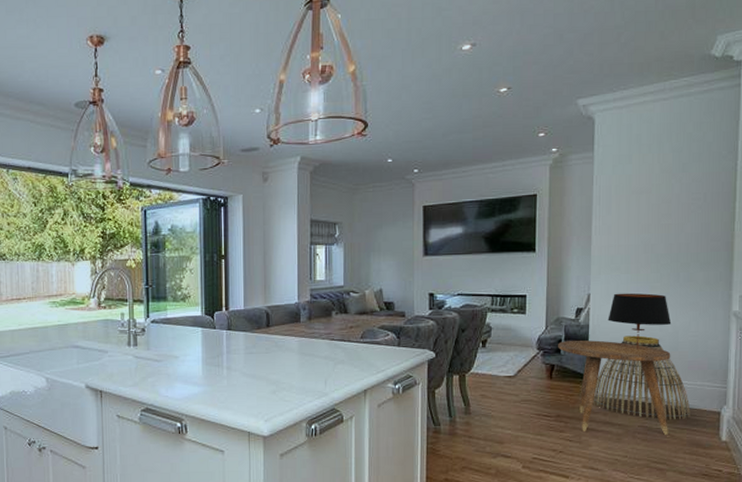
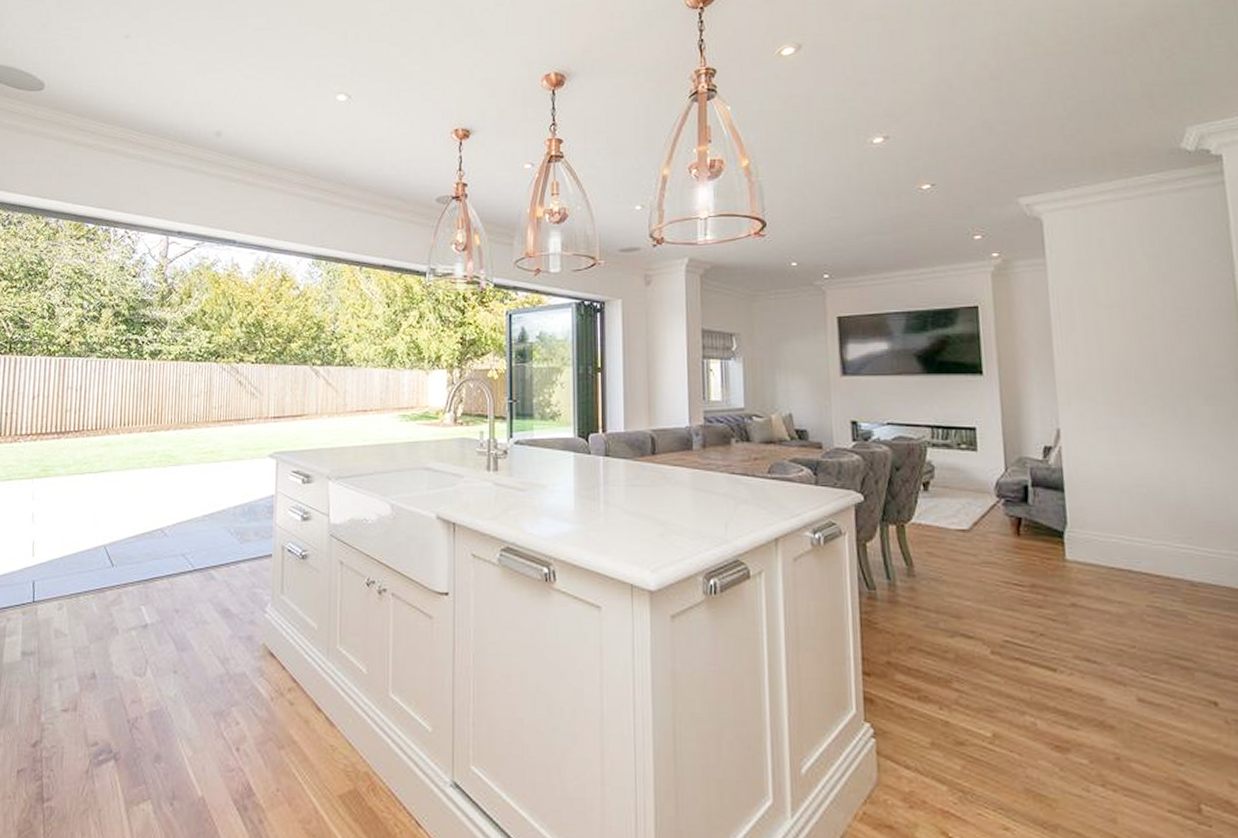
side table: present [558,339,671,435] -> none [1023,486,1190,620]
basket: present [593,335,691,420] -> none [1078,484,1219,601]
table lamp: present [608,293,672,350] -> none [1087,429,1175,503]

